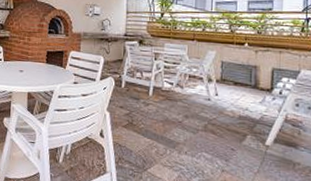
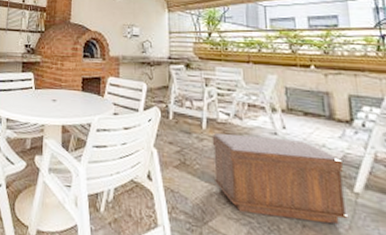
bench: none [156,99,259,170] -> present [212,133,350,225]

